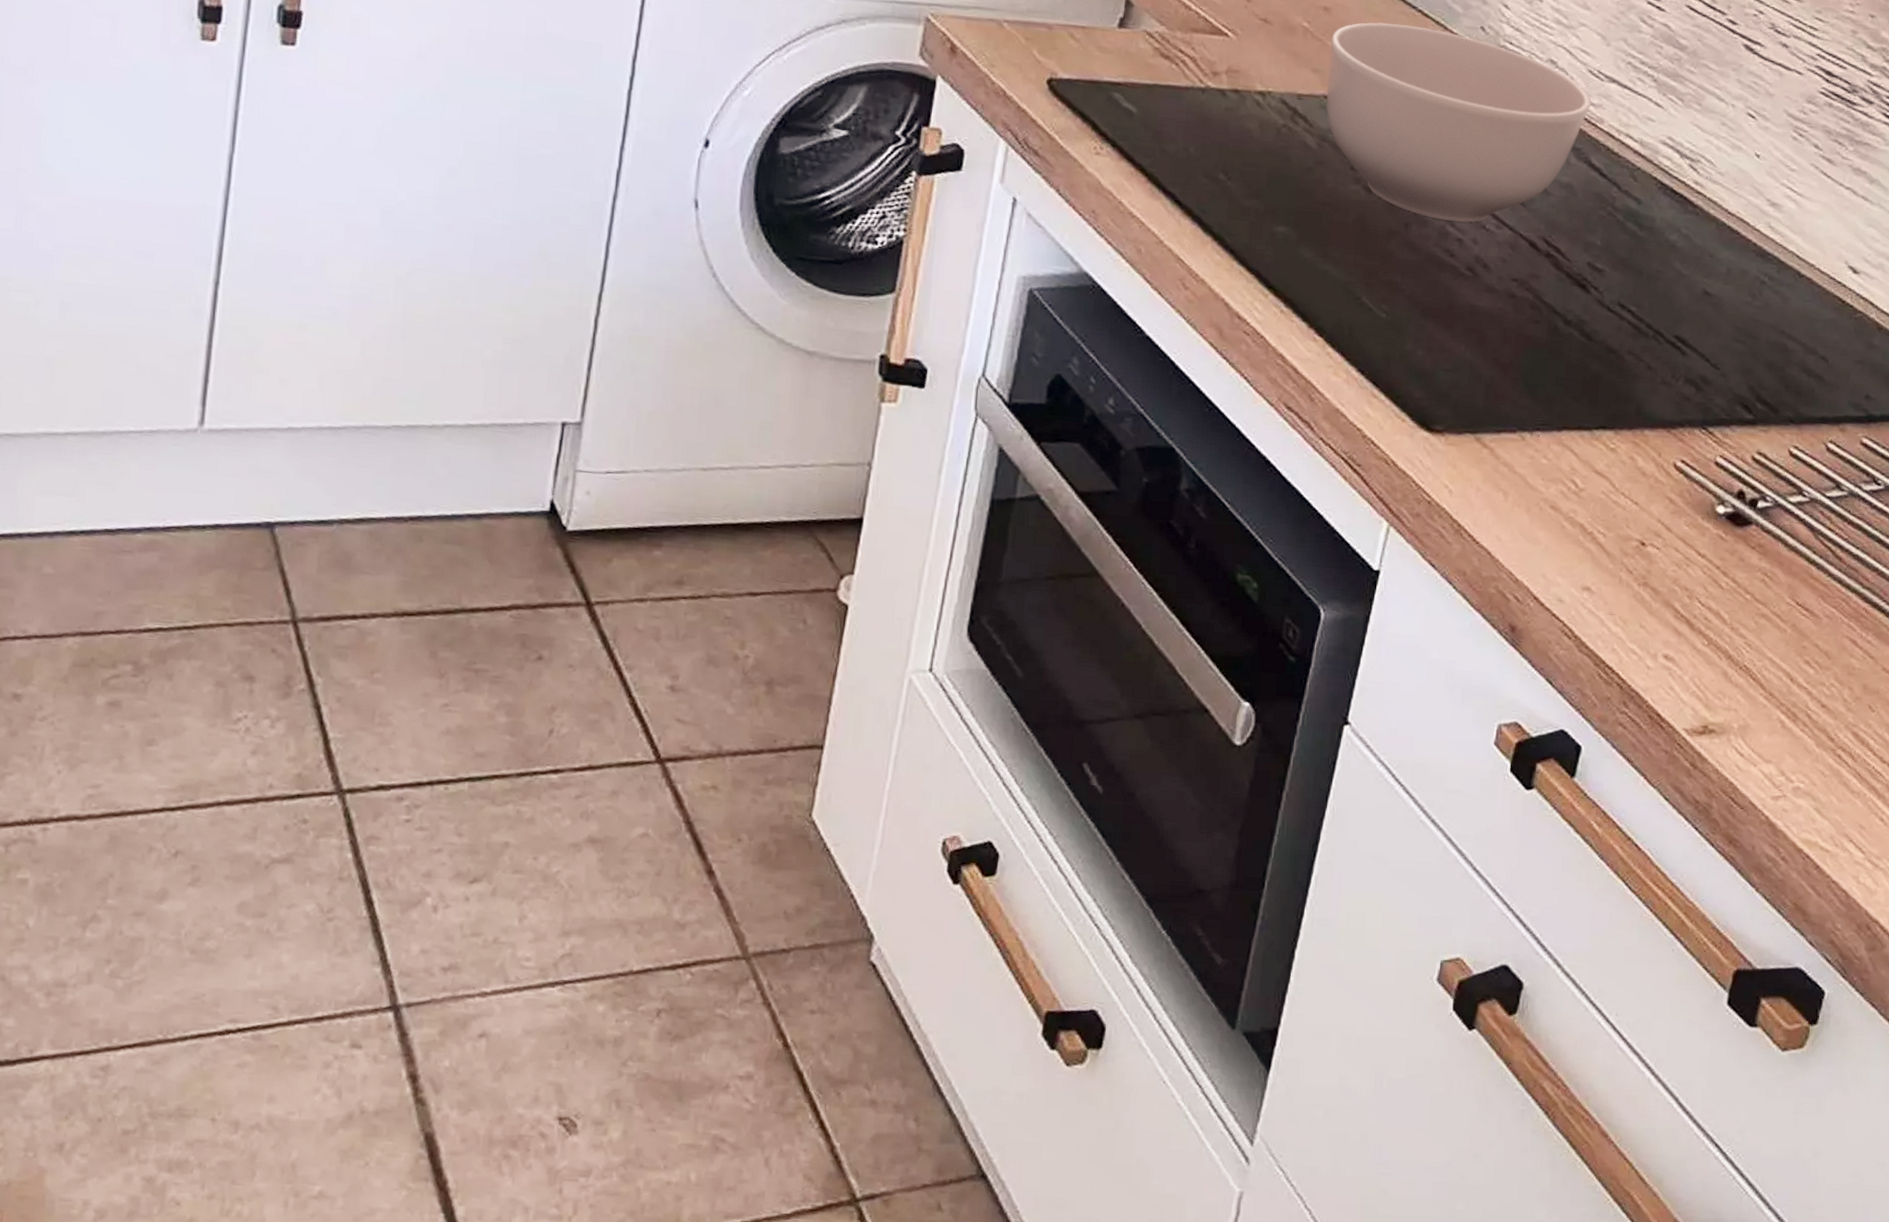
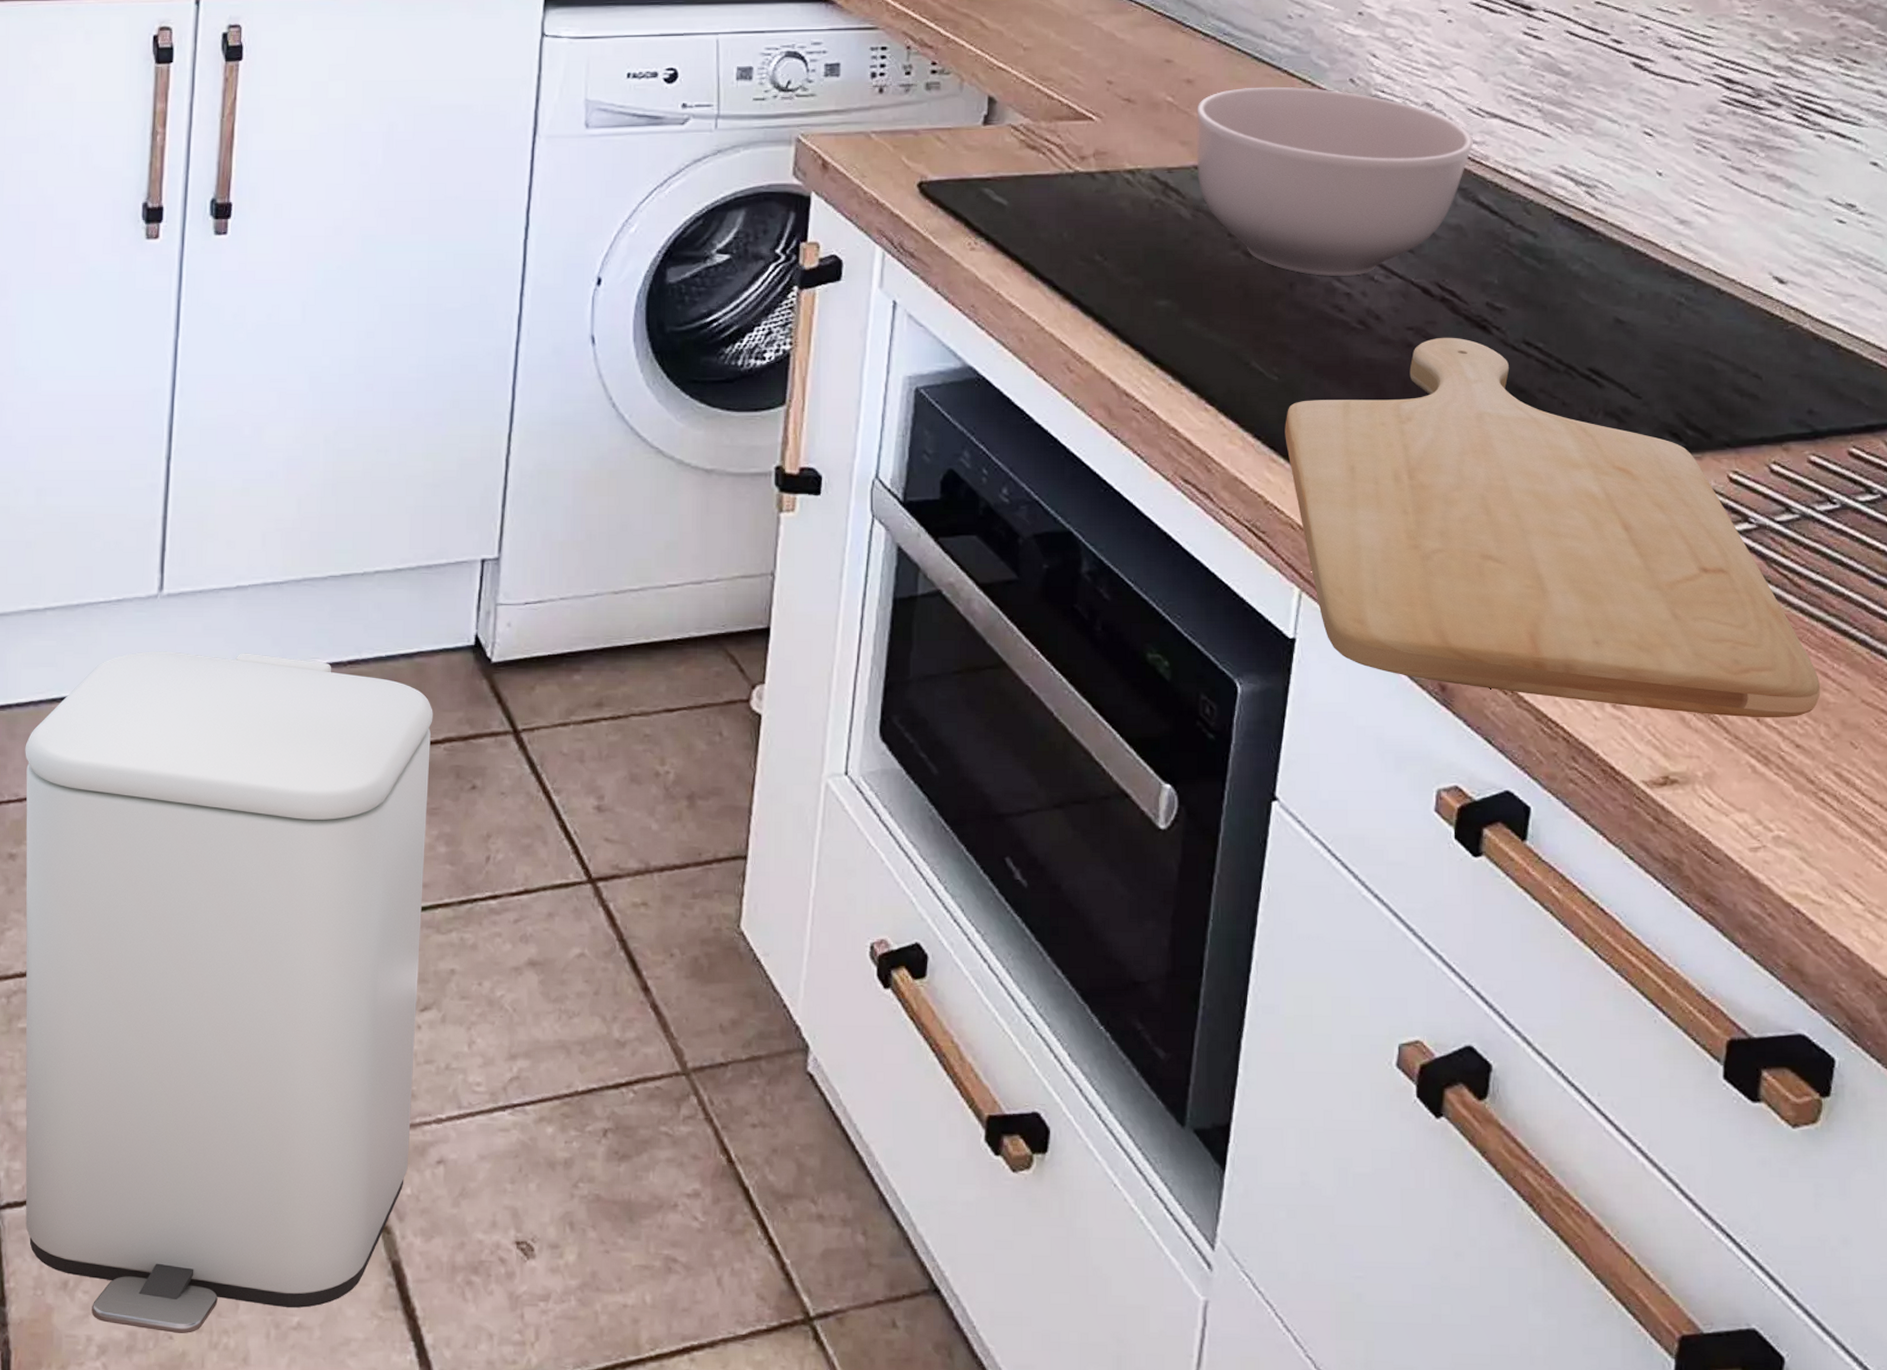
pedal bin: none [17,488,500,1200] -> present [25,651,433,1333]
chopping board: none [1387,291,1849,679] -> present [1285,337,1821,718]

